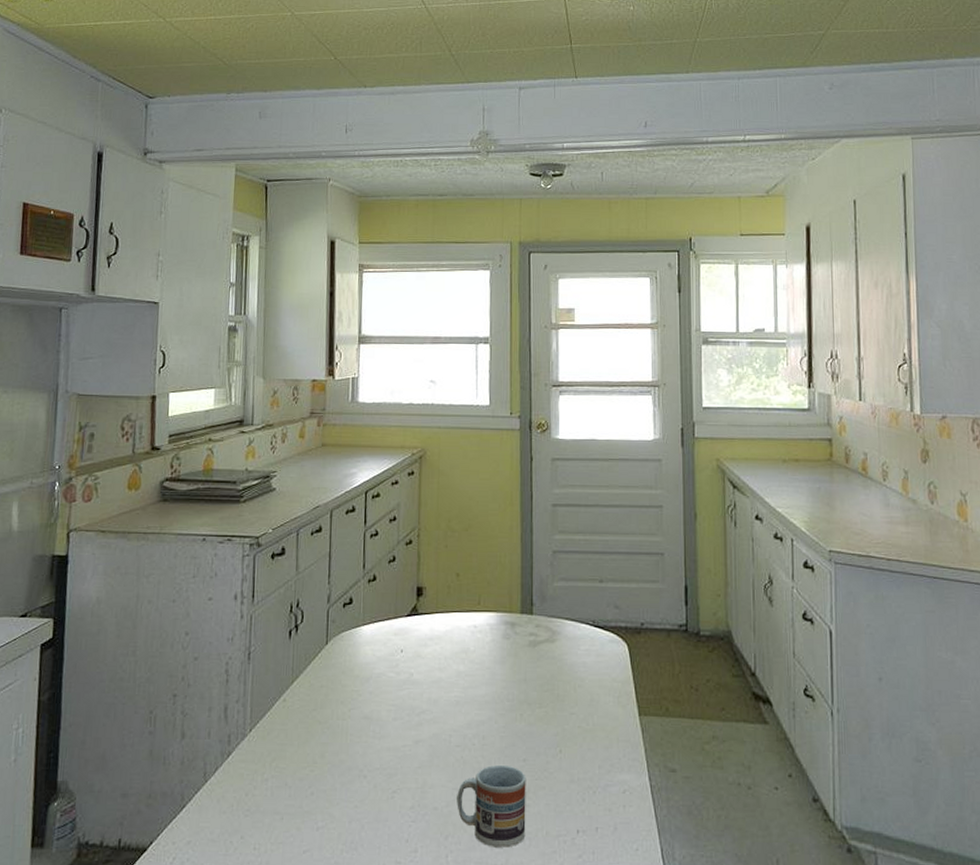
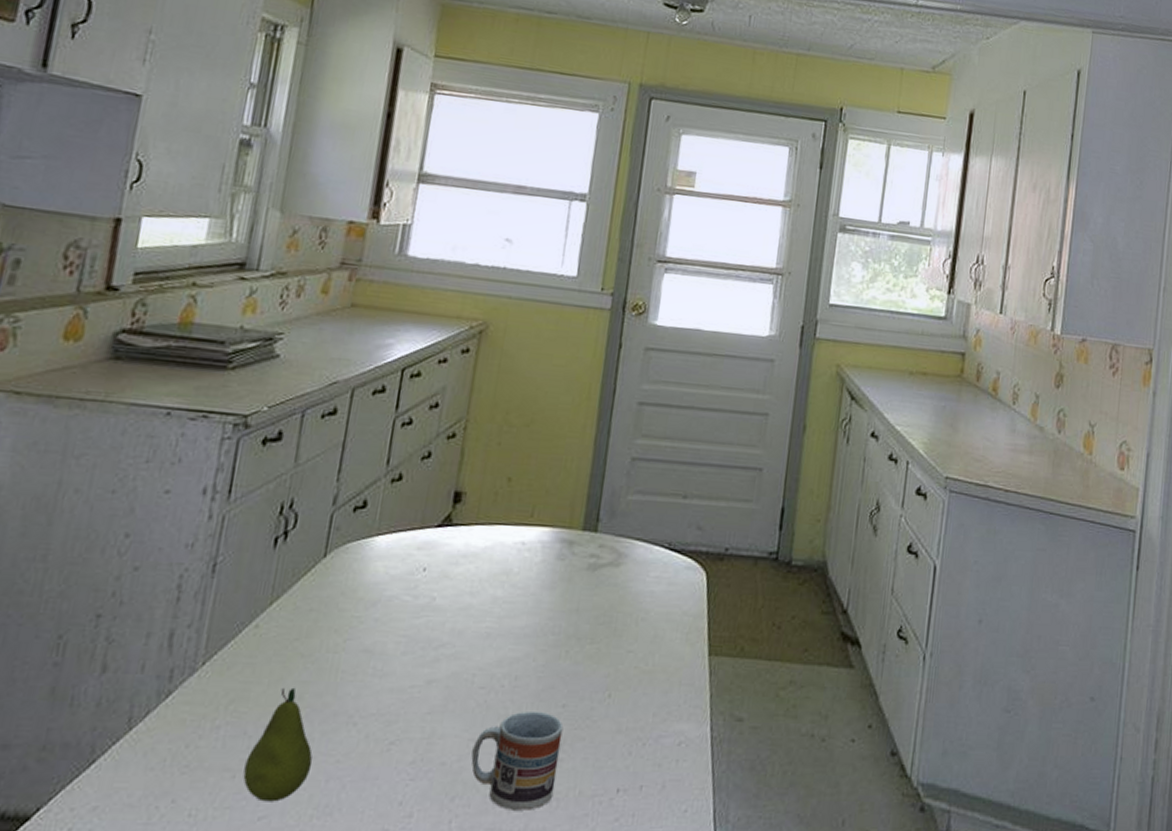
fruit: none [289,748,338,839] -> present [243,687,313,802]

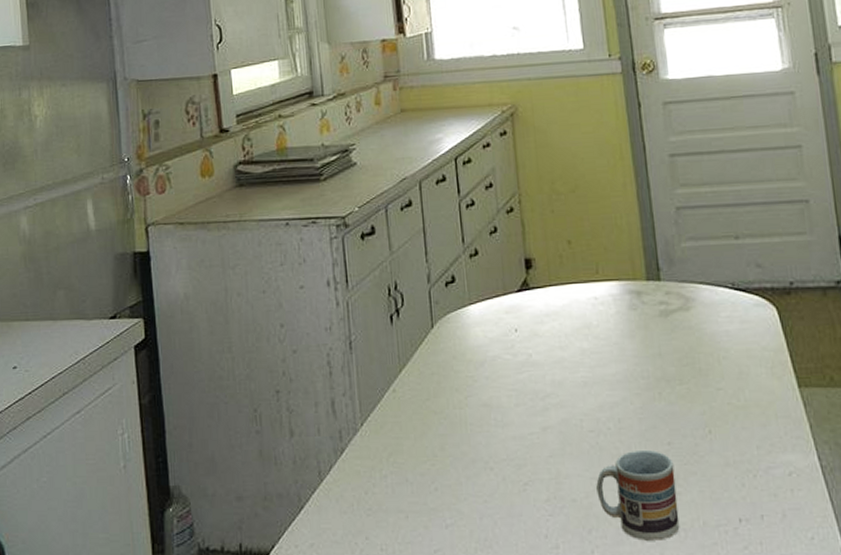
fruit: present [243,687,313,802] -> none [413,440,466,537]

